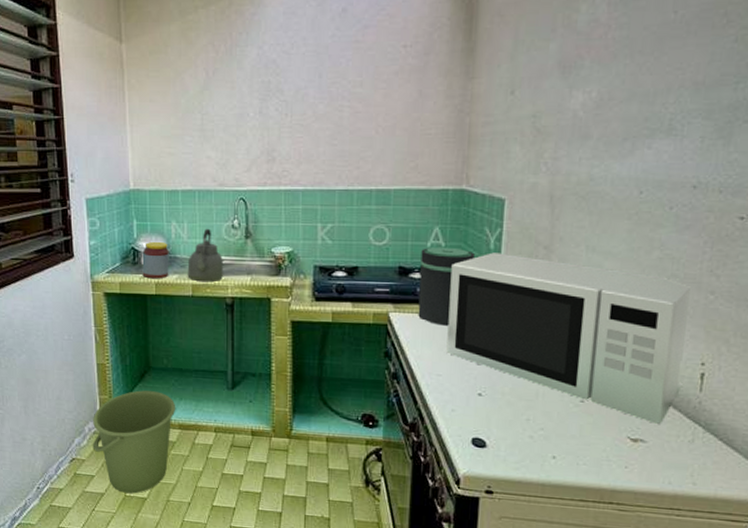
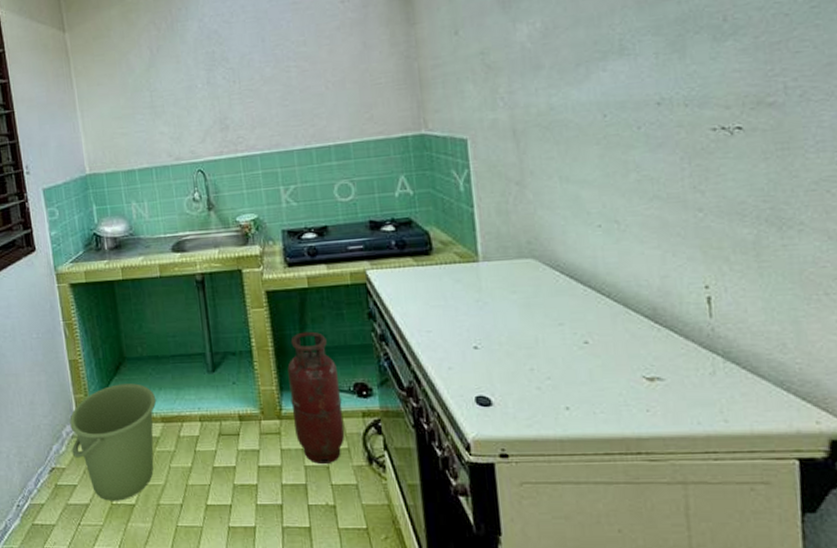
jar: present [142,241,169,279] -> none [105,223,135,264]
kettle: present [187,228,223,282] -> none [152,204,190,261]
gas cylinder: none [301,362,349,482] -> present [287,331,345,465]
cylinder: present [418,247,474,326] -> none [390,194,446,278]
microwave: present [446,252,691,425] -> none [423,194,692,360]

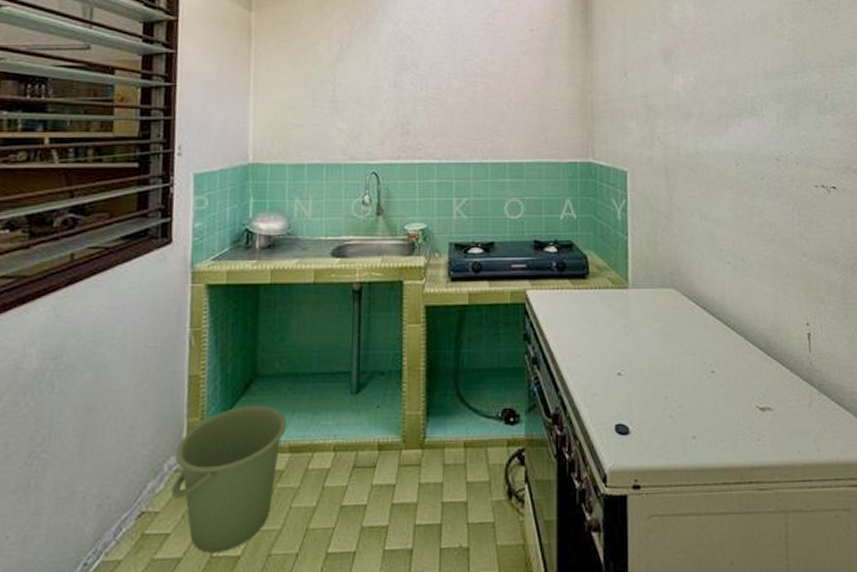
gas cylinder: present [287,331,345,465] -> none [436,351,488,501]

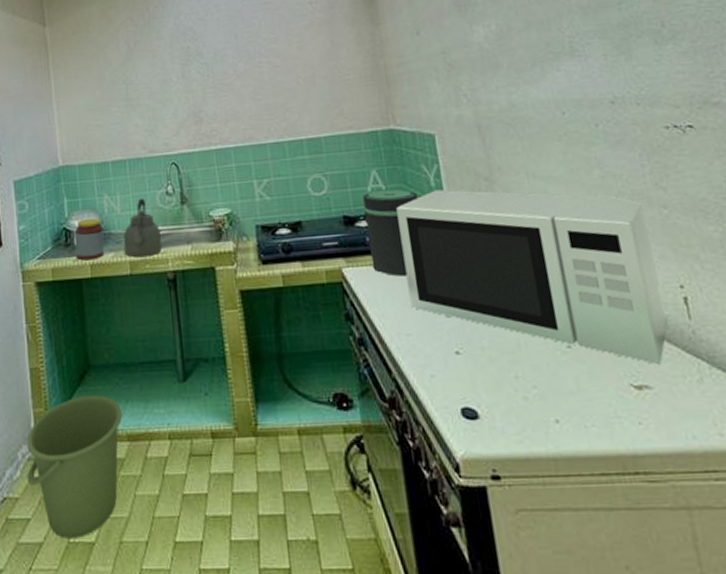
jar: none [256,221,290,265] -> present [75,218,105,261]
kettle: none [310,205,351,266] -> present [123,198,162,258]
cylinder: none [555,219,604,301] -> present [362,189,418,277]
microwave: none [584,223,796,391] -> present [396,189,670,365]

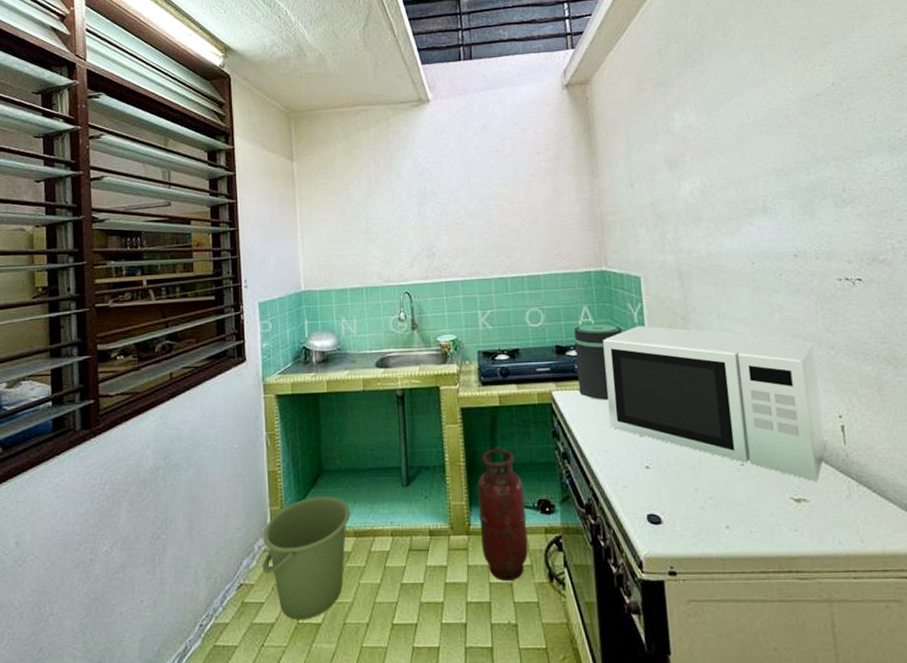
jar: present [75,218,105,261] -> none [313,339,340,377]
kettle: present [123,198,162,258] -> none [358,322,392,376]
gas cylinder: none [263,335,326,491] -> present [477,448,529,582]

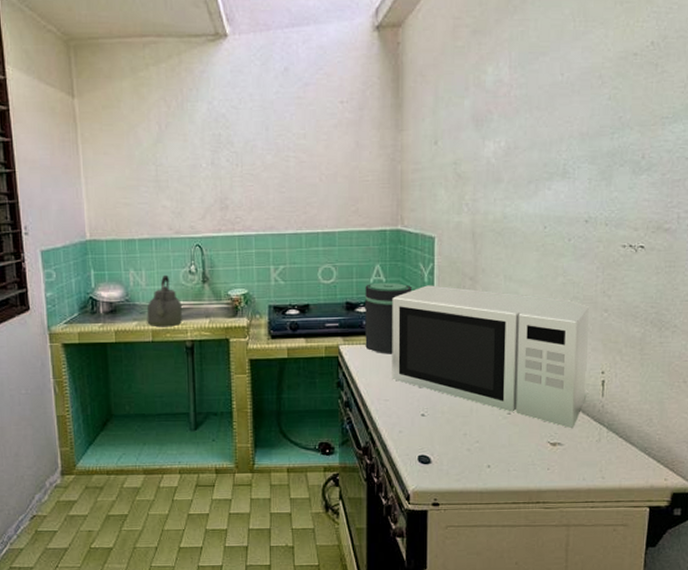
bucket: present [262,496,351,620] -> none [54,439,140,545]
kettle: none [358,322,392,376] -> present [147,274,182,327]
gas cylinder: present [477,448,529,582] -> none [263,396,308,512]

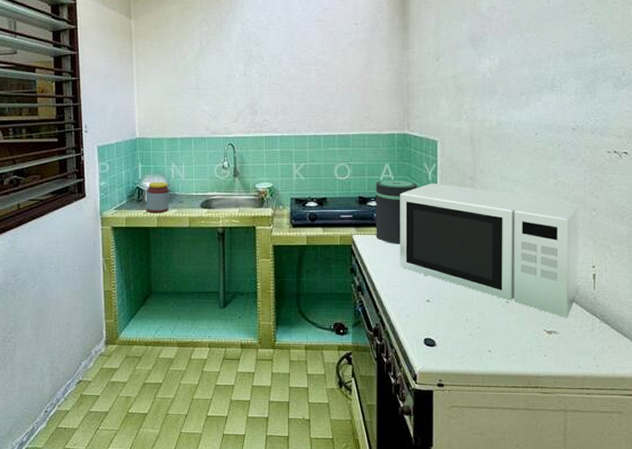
jar: none [101,290,129,327] -> present [146,181,169,214]
kettle: present [147,274,182,327] -> none [185,169,215,215]

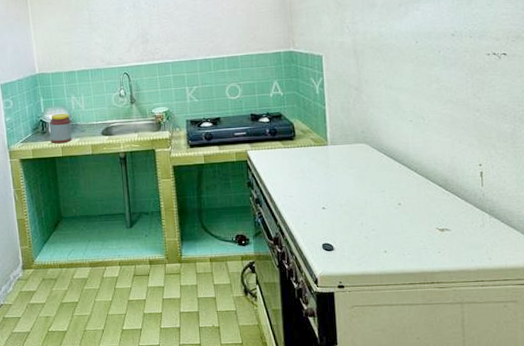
cylinder: present [376,180,417,244] -> none [266,95,306,157]
microwave: present [400,183,582,318] -> none [290,96,470,216]

